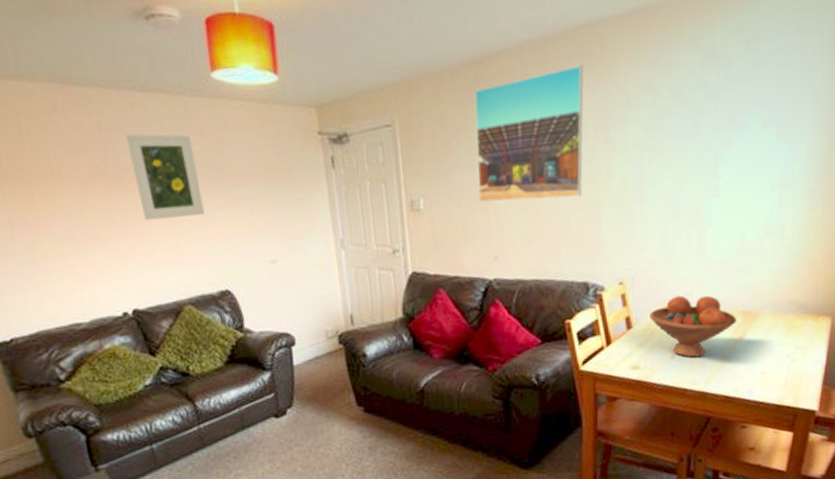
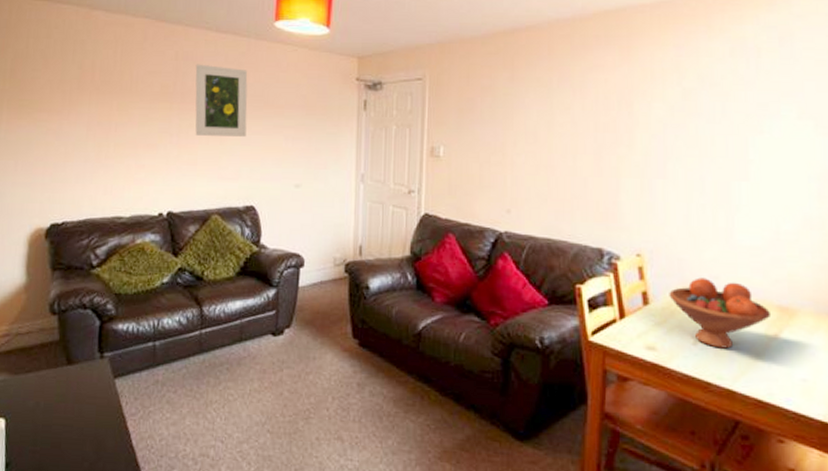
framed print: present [475,65,584,202] -> none [498,44,610,164]

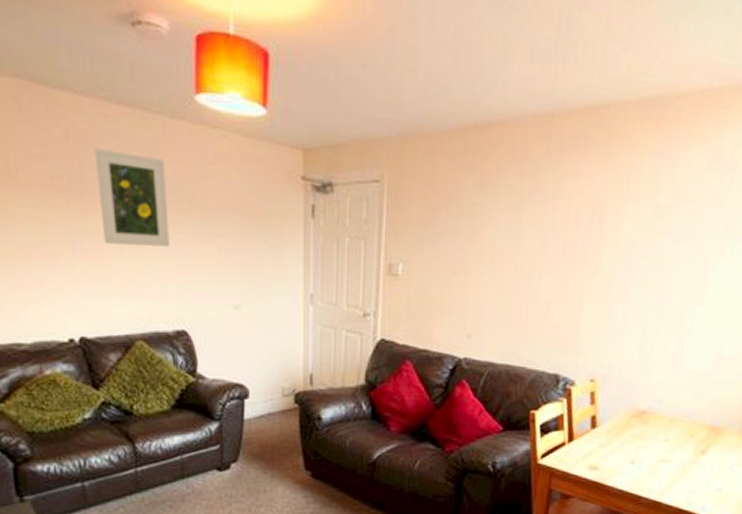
fruit bowl: present [669,277,772,349] -> none [615,401,703,466]

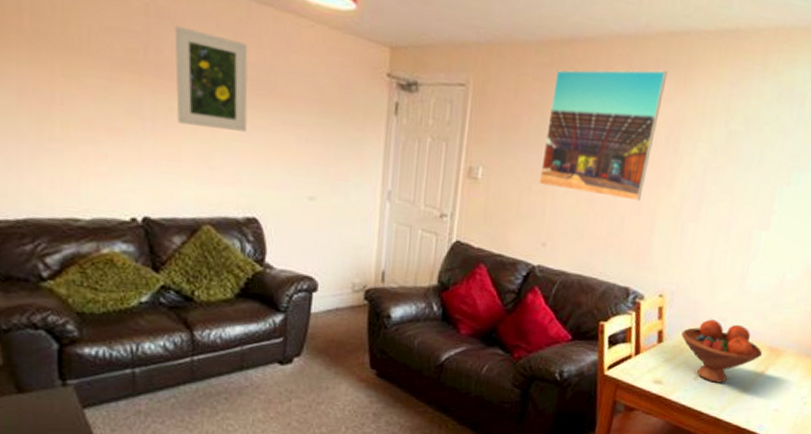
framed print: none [461,147,588,286] -> present [539,69,668,202]
fruit bowl: none [615,401,703,466] -> present [681,319,763,383]

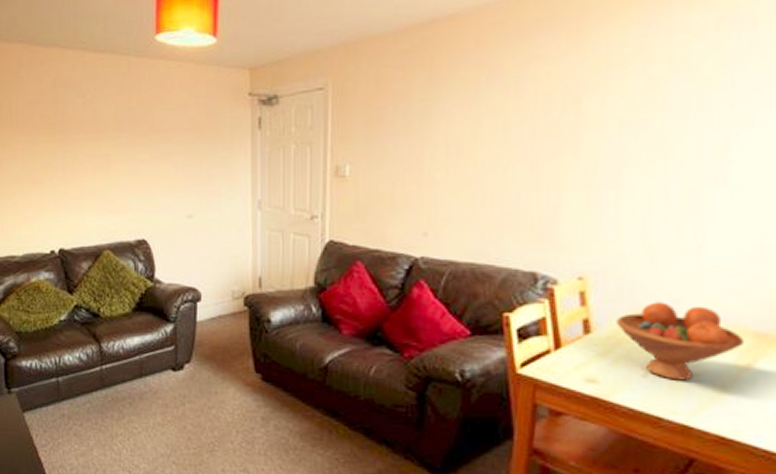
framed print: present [174,25,248,132] -> none [75,89,133,168]
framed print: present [539,69,668,202] -> none [413,28,554,175]

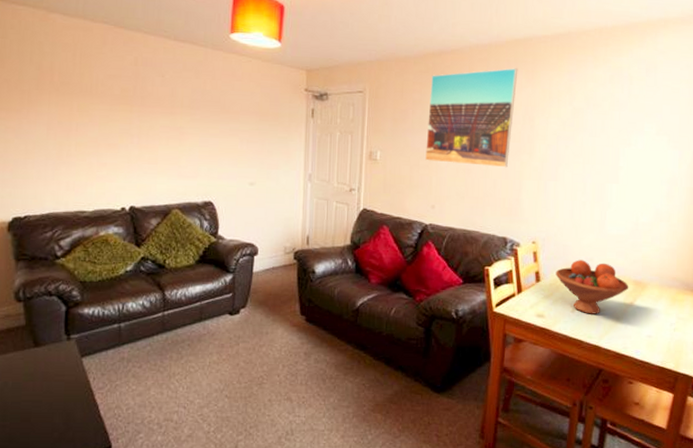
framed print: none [413,28,554,175] -> present [425,68,518,168]

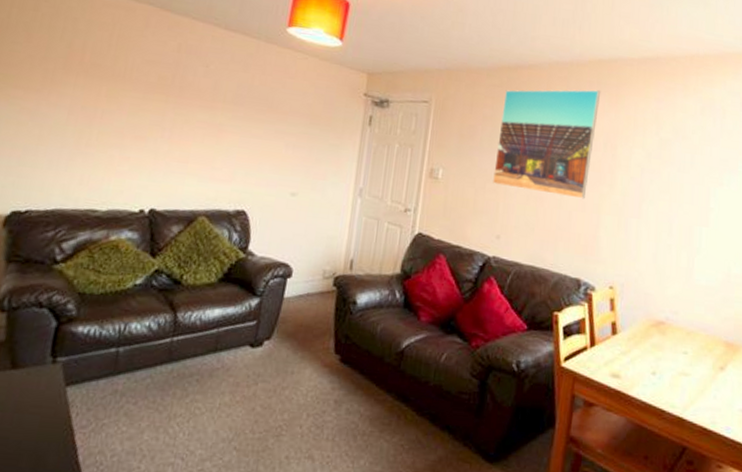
fruit bowl: present [555,260,629,314] -> none [635,312,719,379]

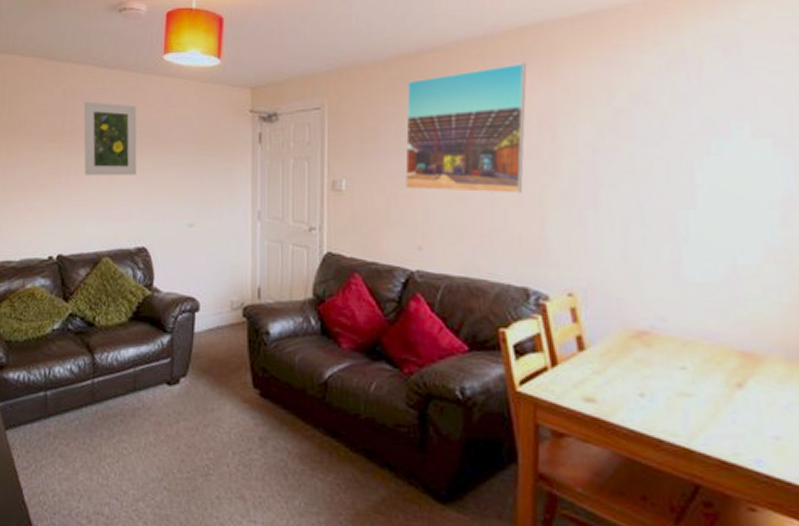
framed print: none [190,59,254,139] -> present [83,101,137,175]

